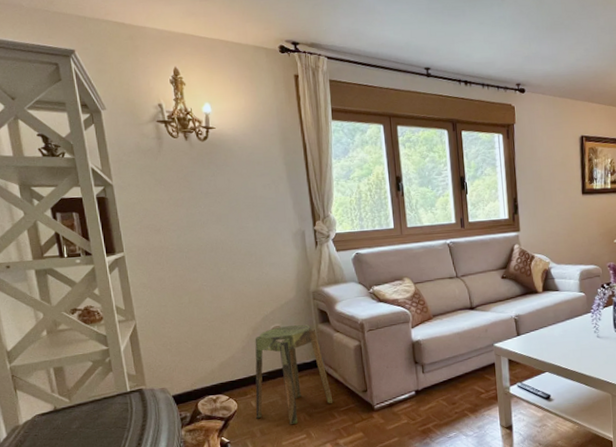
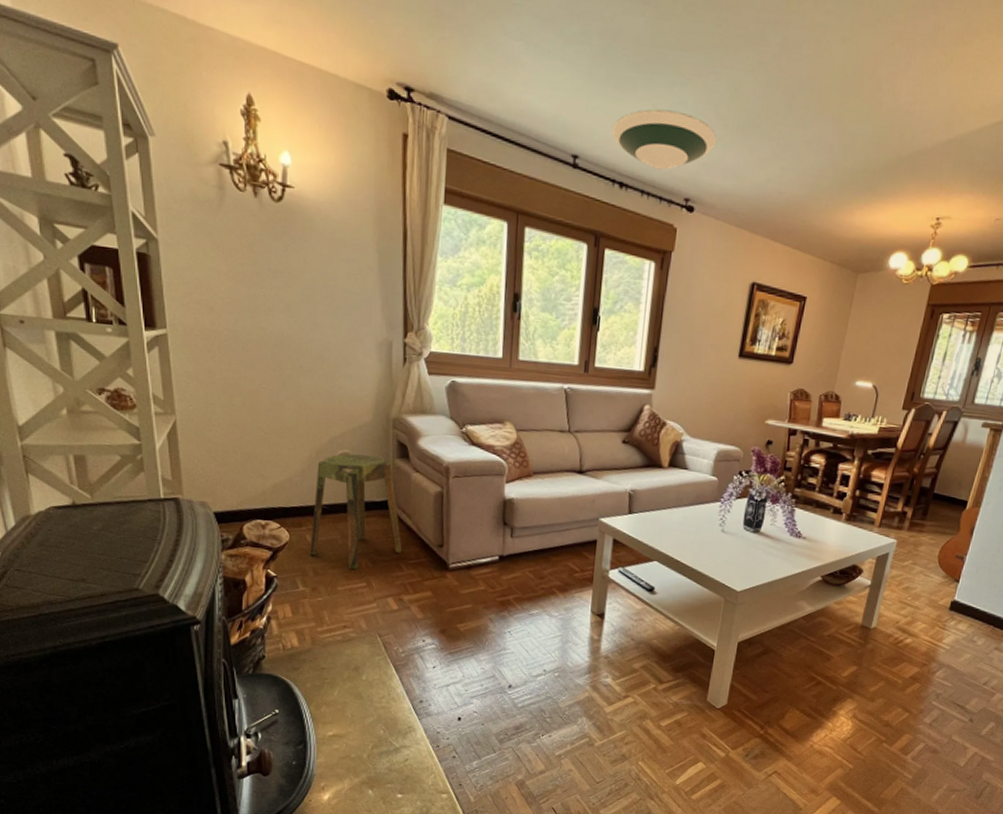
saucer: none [452,23,533,67] -> present [612,108,717,170]

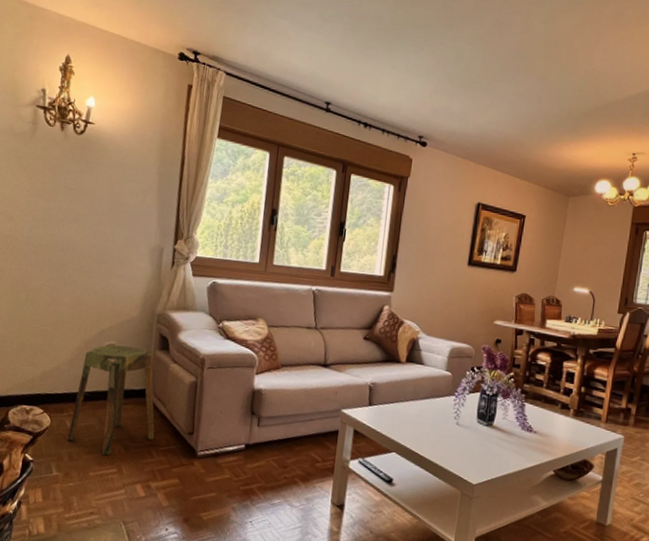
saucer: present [612,108,717,170] -> none [358,69,445,114]

